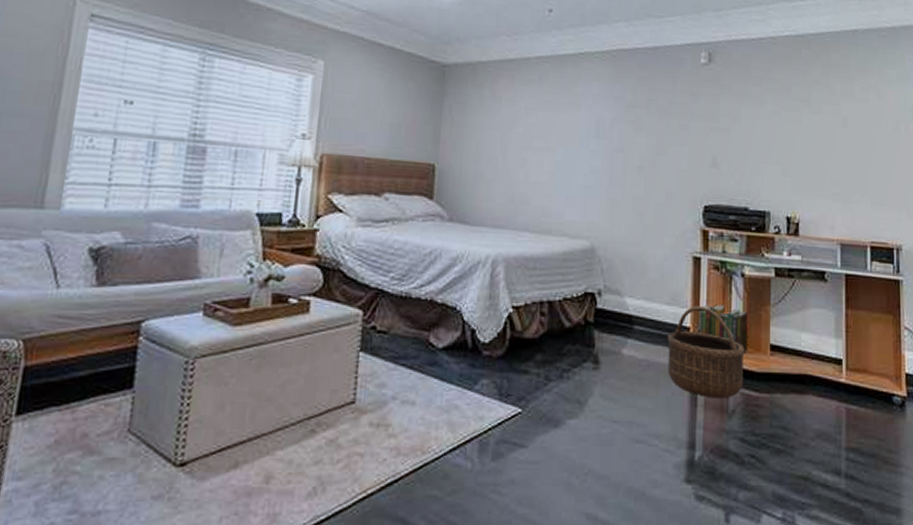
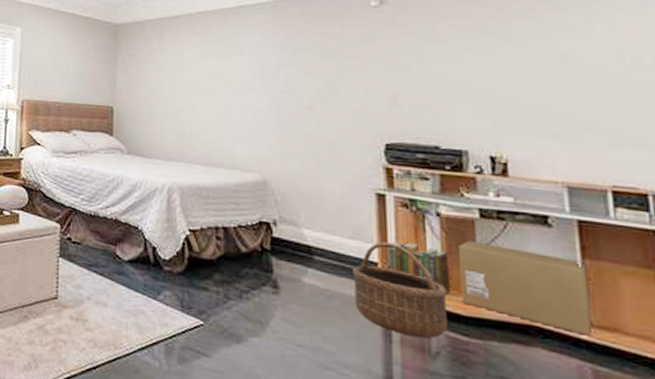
box: none [755,299,849,379] -> present [459,240,593,336]

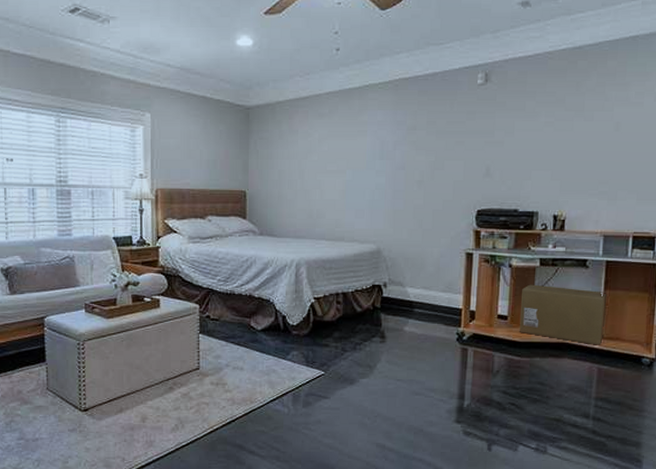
basket: present [352,242,448,339] -> none [442,292,510,362]
books: present [384,241,450,295] -> none [467,290,514,328]

